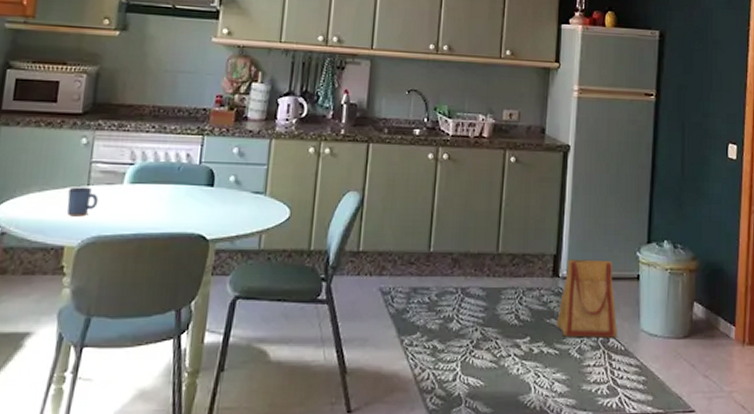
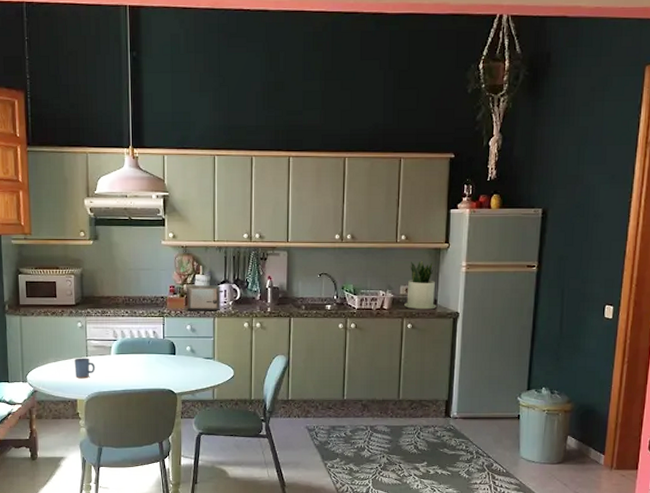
toaster: none [235,95,286,131] -> present [186,284,223,312]
planter: none [506,80,545,141] -> present [403,260,437,311]
shopping bag: present [557,259,617,338] -> none [449,403,500,463]

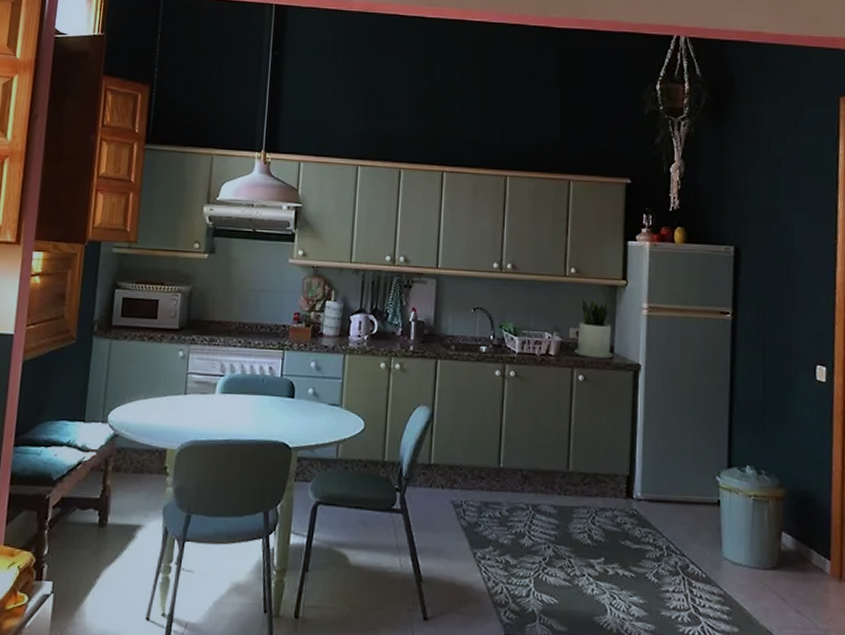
mug: present [74,358,95,379] -> none [168,395,194,423]
toaster: present [186,284,223,312] -> none [312,312,358,347]

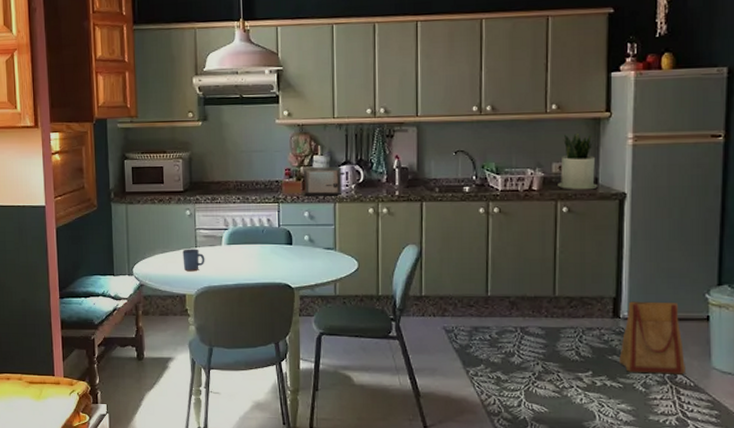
mug: none [168,395,194,423] -> present [182,249,205,272]
toaster: none [312,312,358,347] -> present [303,166,345,197]
shopping bag: none [632,481,697,564] -> present [619,301,685,375]

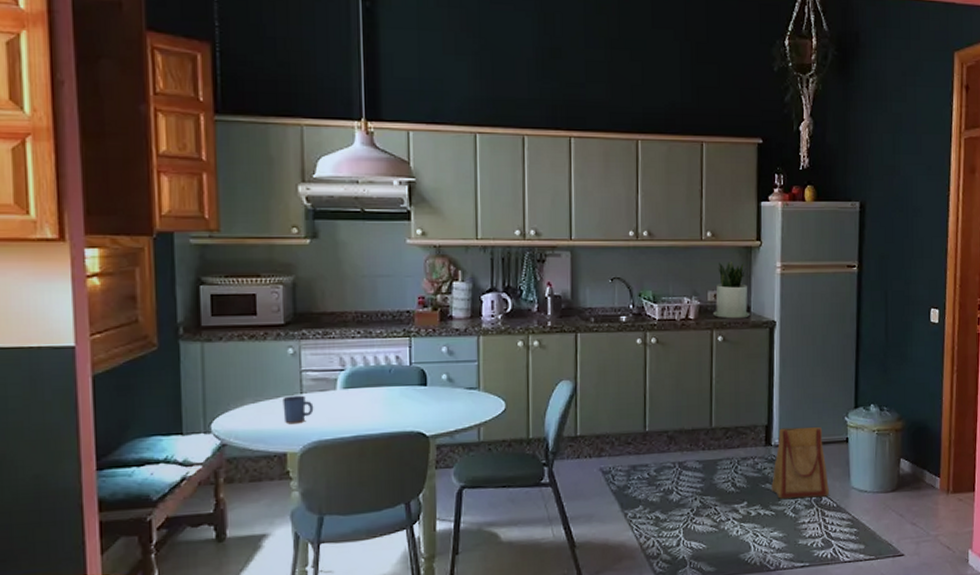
toaster: present [303,166,345,197] -> none [440,294,490,329]

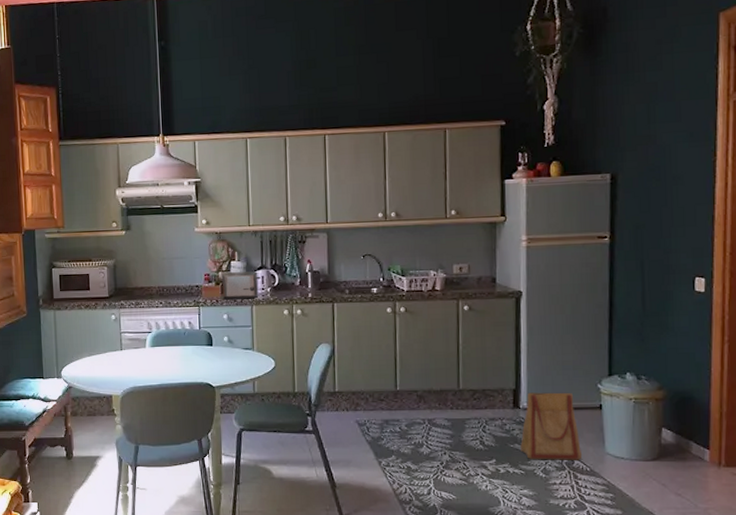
mug: present [282,395,314,424] -> none [108,351,130,373]
toaster: none [440,294,490,329] -> present [222,271,261,300]
planter: present [712,260,750,320] -> none [457,236,496,291]

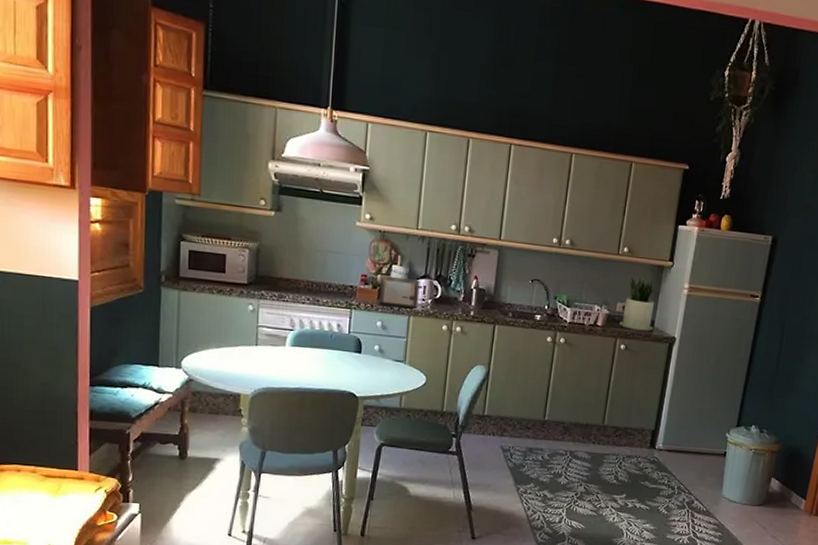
planter: none [457,236,496,291] -> present [618,277,656,332]
shopping bag: present [520,392,582,460] -> none [649,435,704,501]

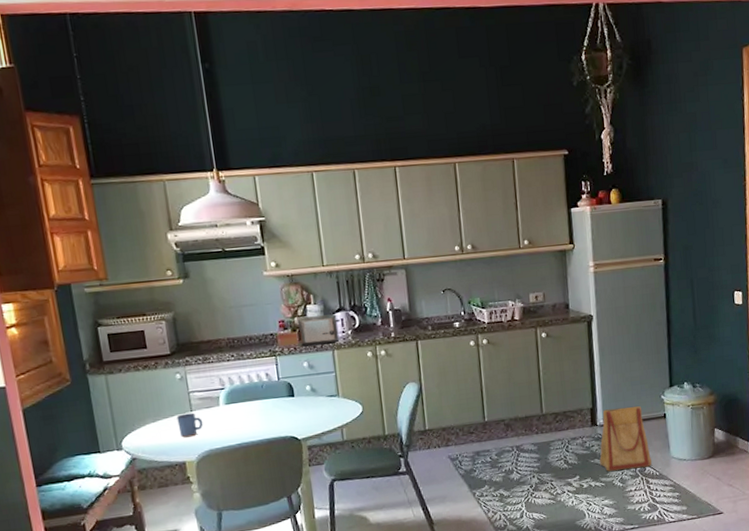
mug: none [240,346,266,371] -> present [176,412,203,438]
planter: present [618,277,656,332] -> none [534,264,569,318]
shopping bag: none [649,435,704,501] -> present [600,405,652,472]

